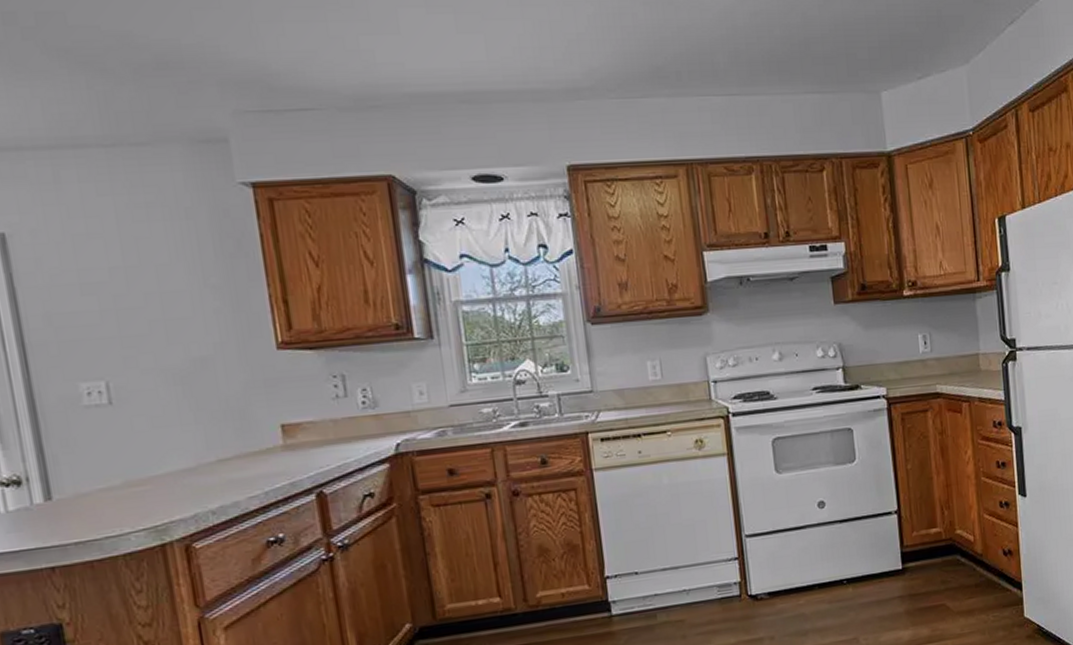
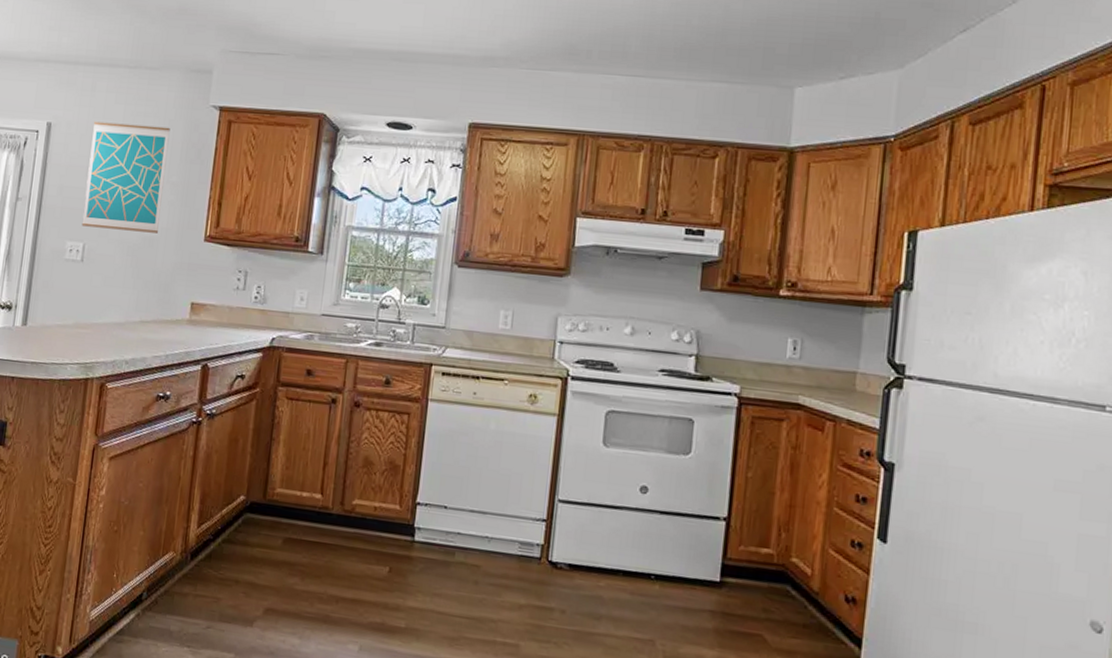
wall art: none [71,217,212,360] -> present [81,121,170,234]

